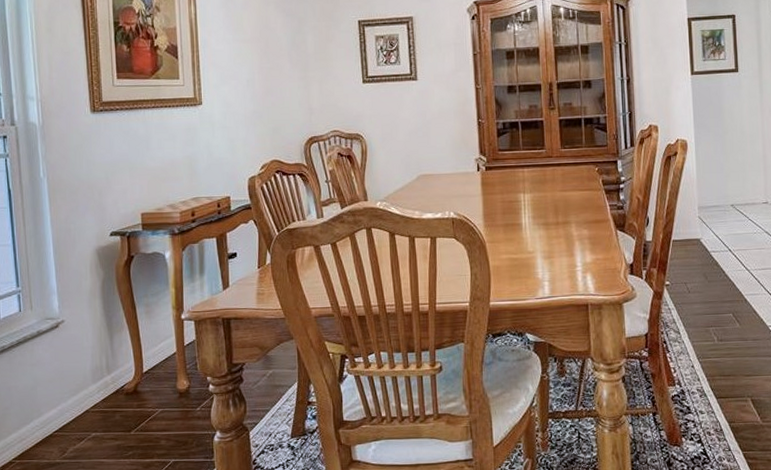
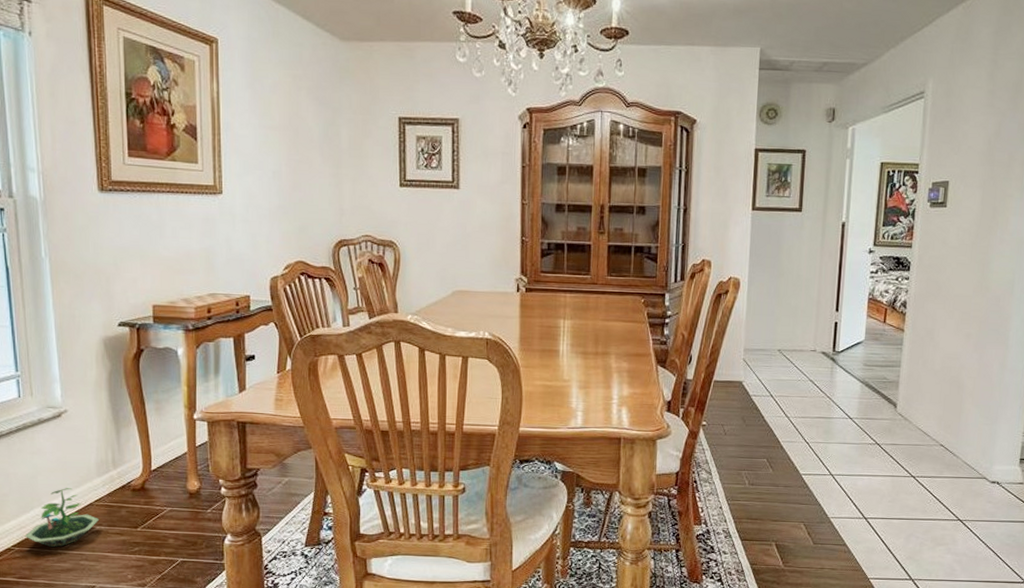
terrarium: none [25,397,95,457] -> present [24,488,100,547]

